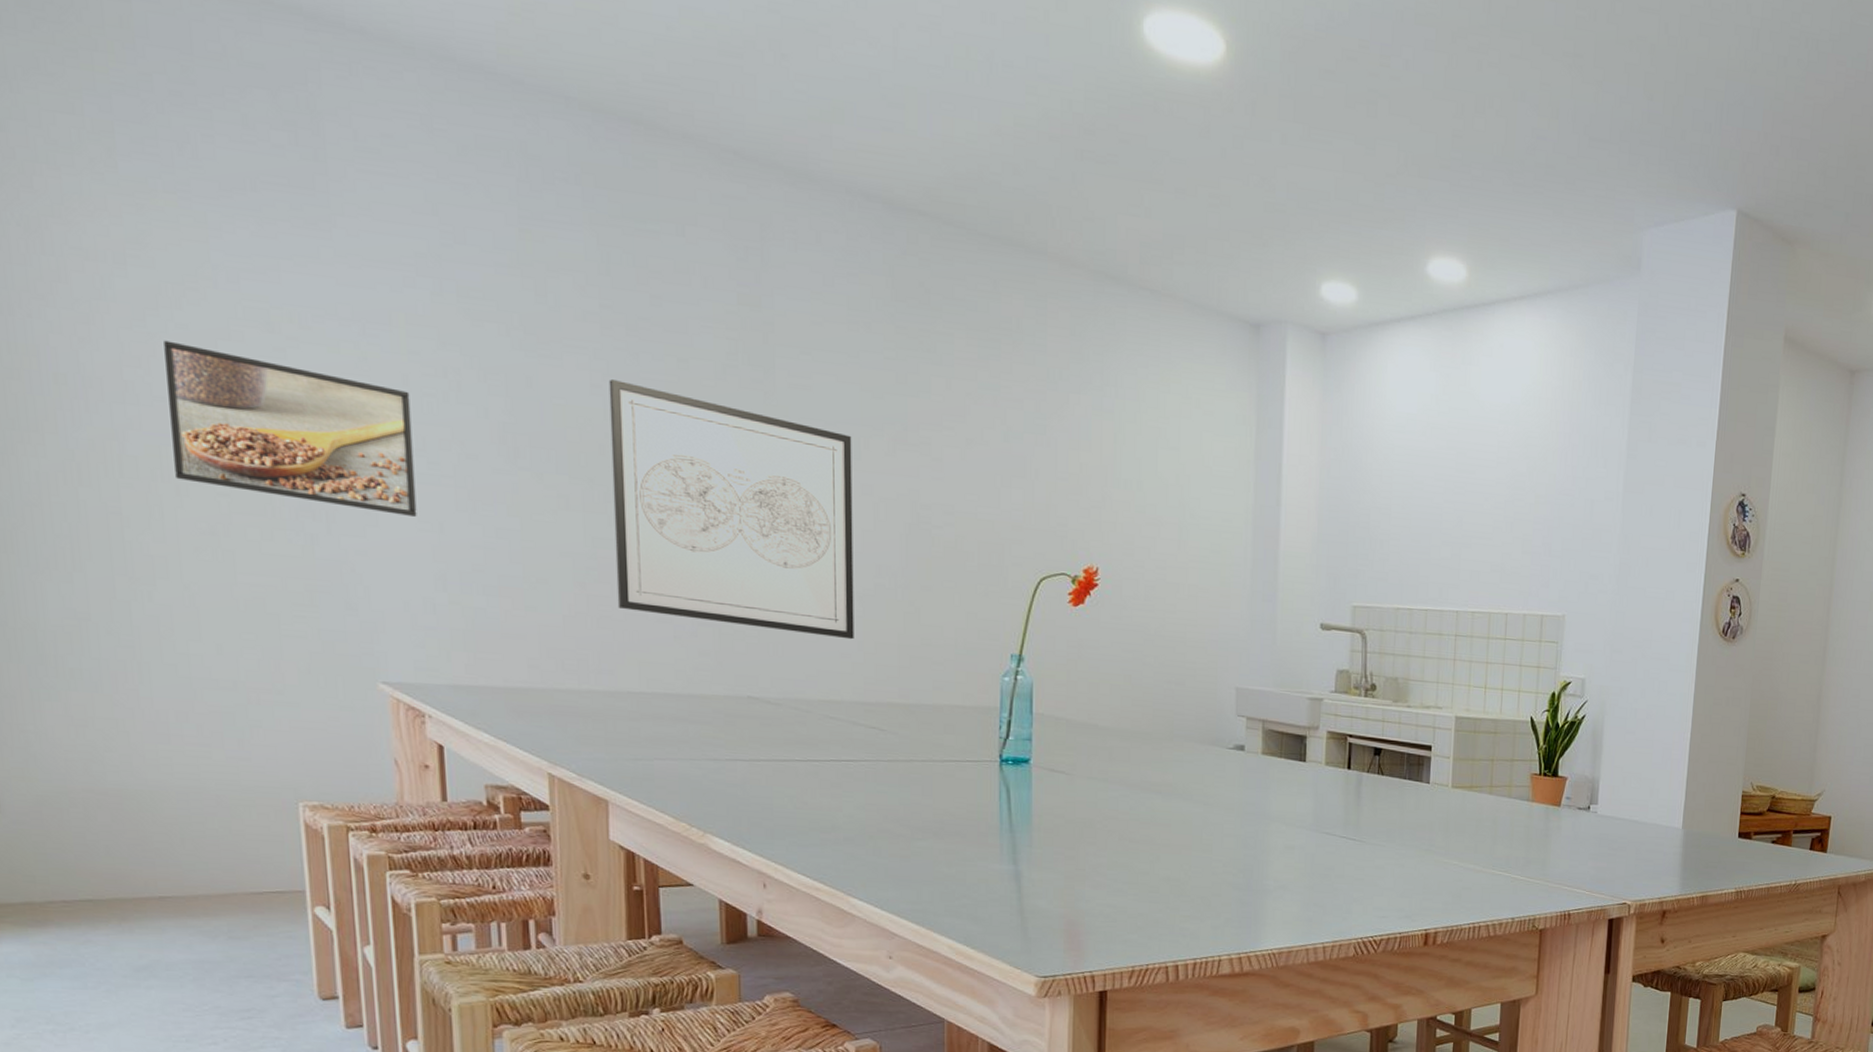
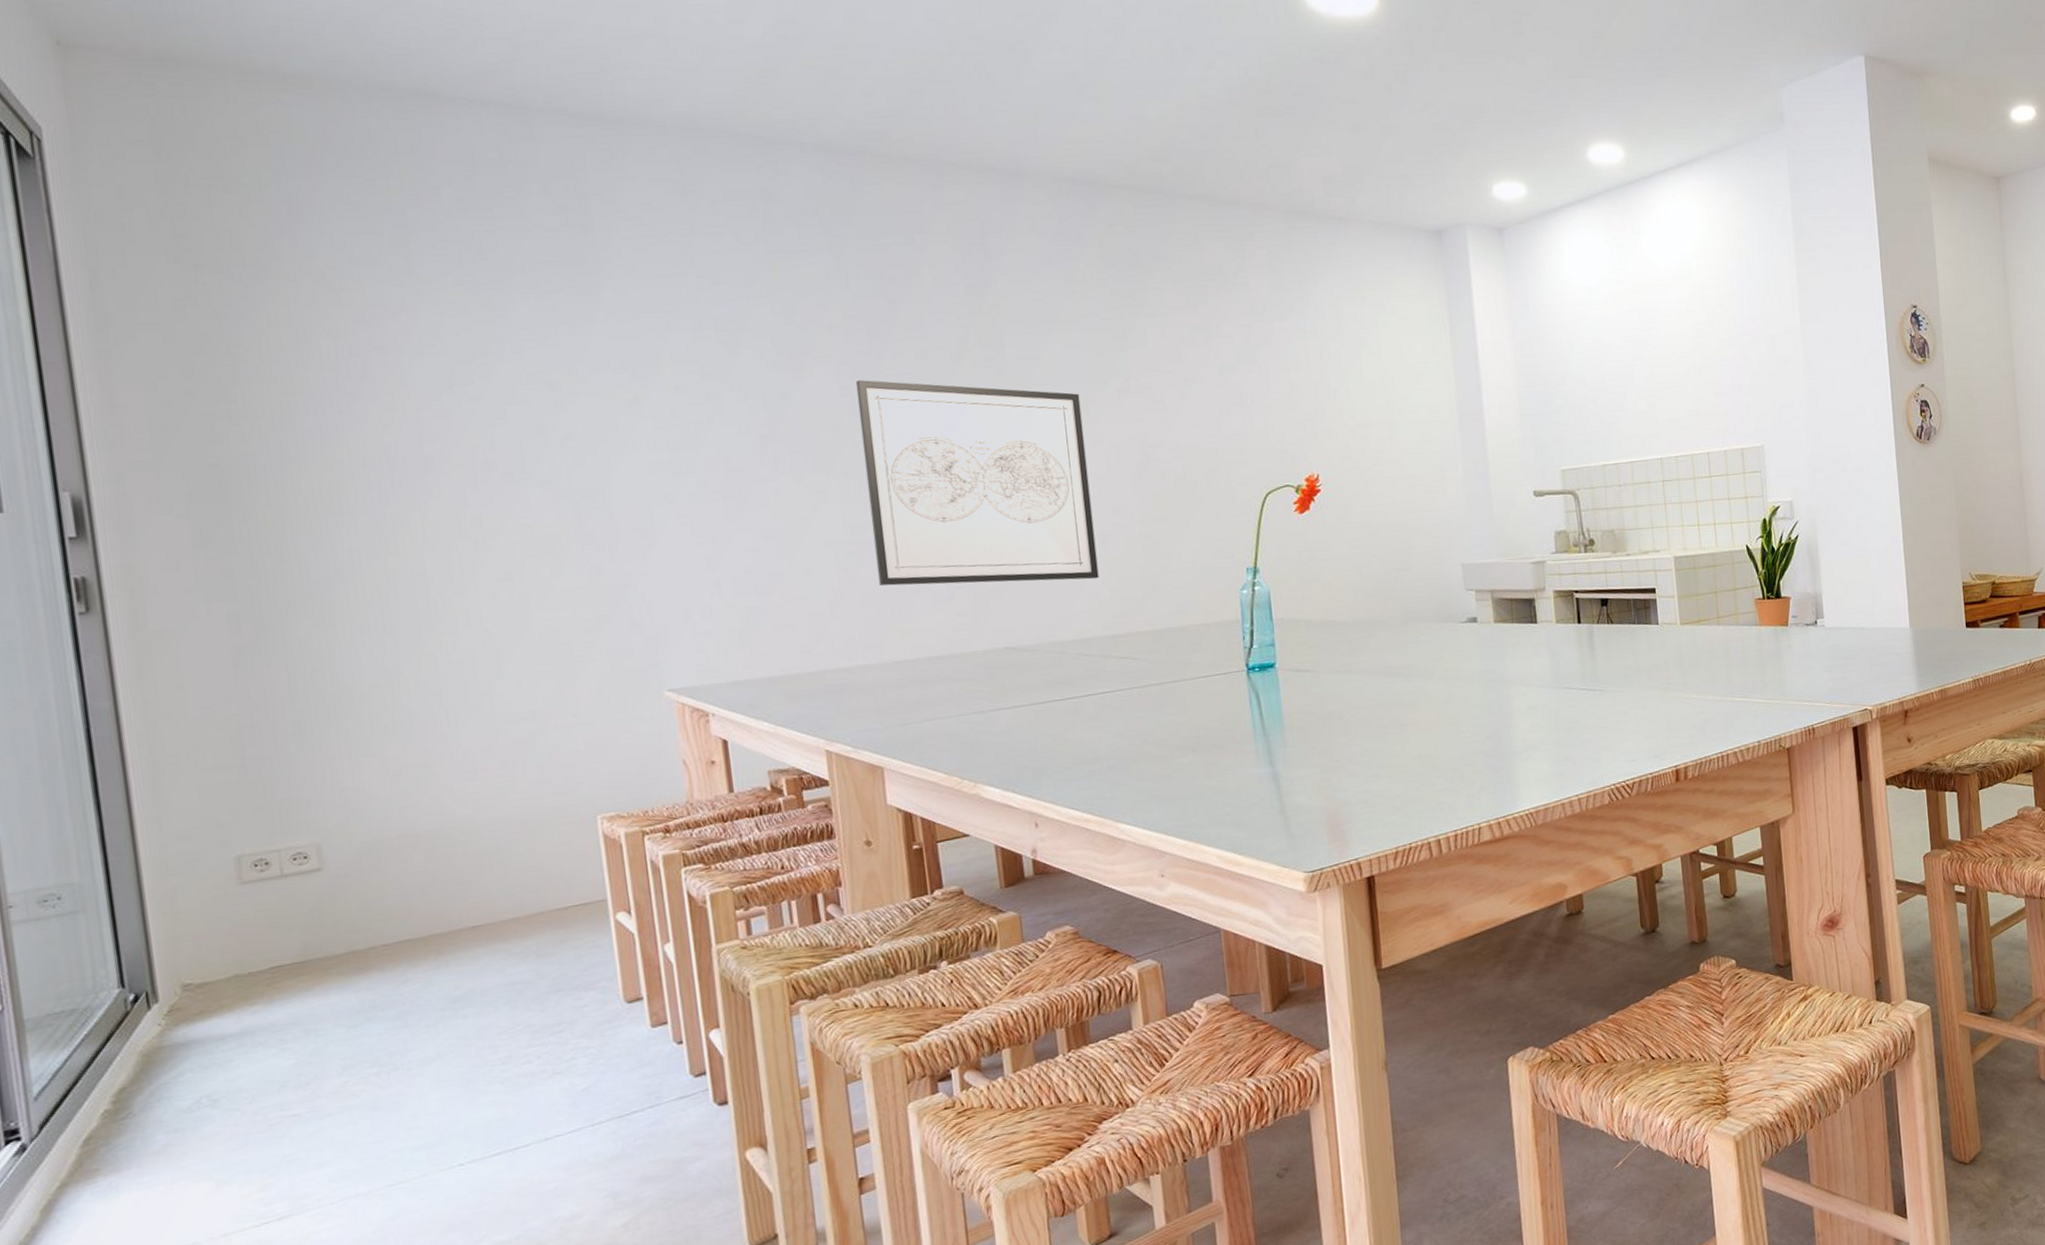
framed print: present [164,340,417,517] -> none [458,413,691,536]

